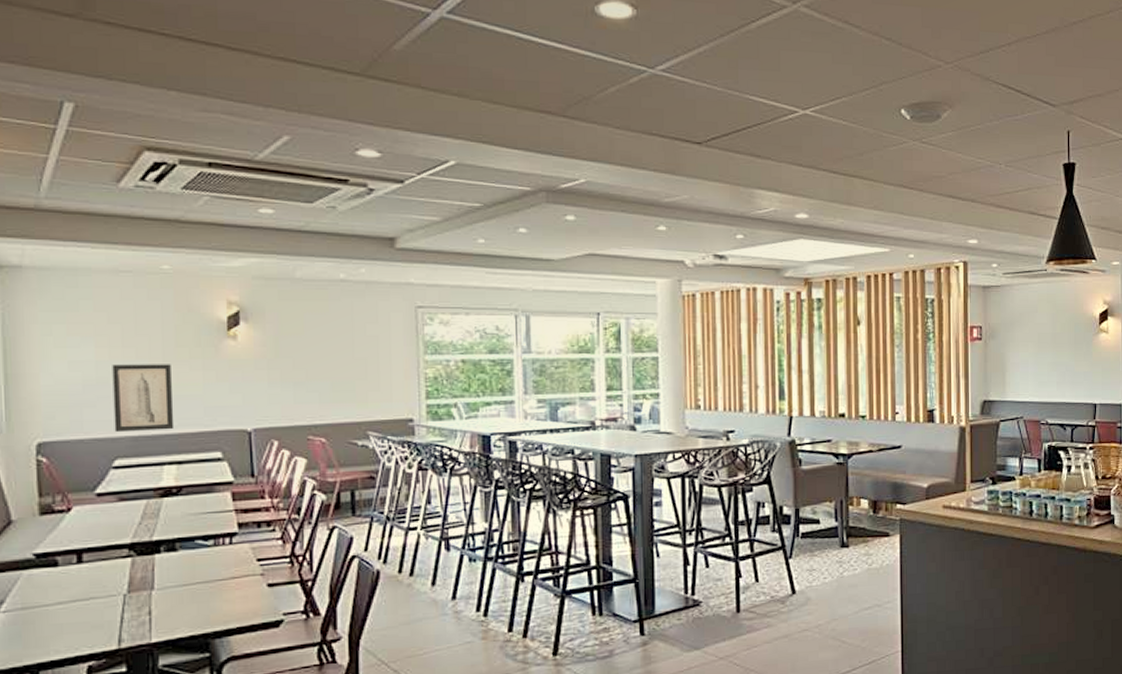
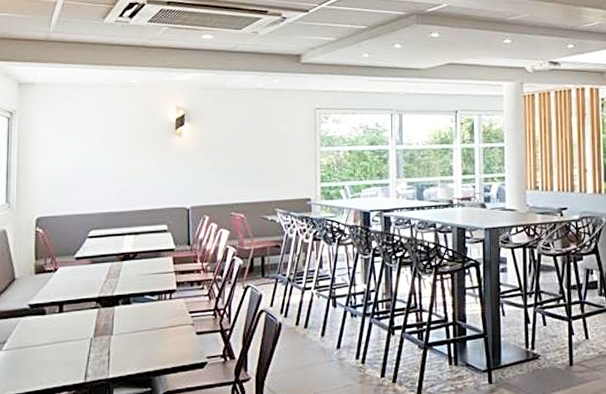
wall art: present [112,364,175,433] -> none [91,156,134,210]

